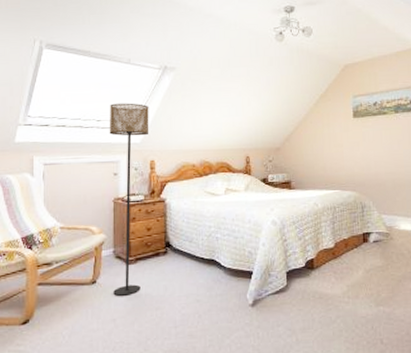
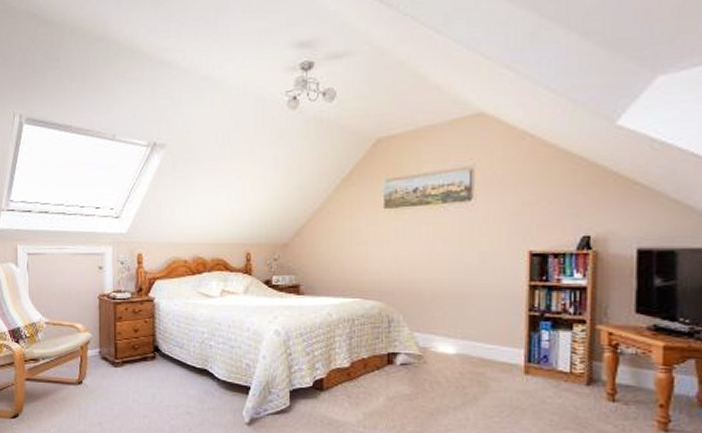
floor lamp: present [109,103,149,296] -> none [93,186,137,400]

